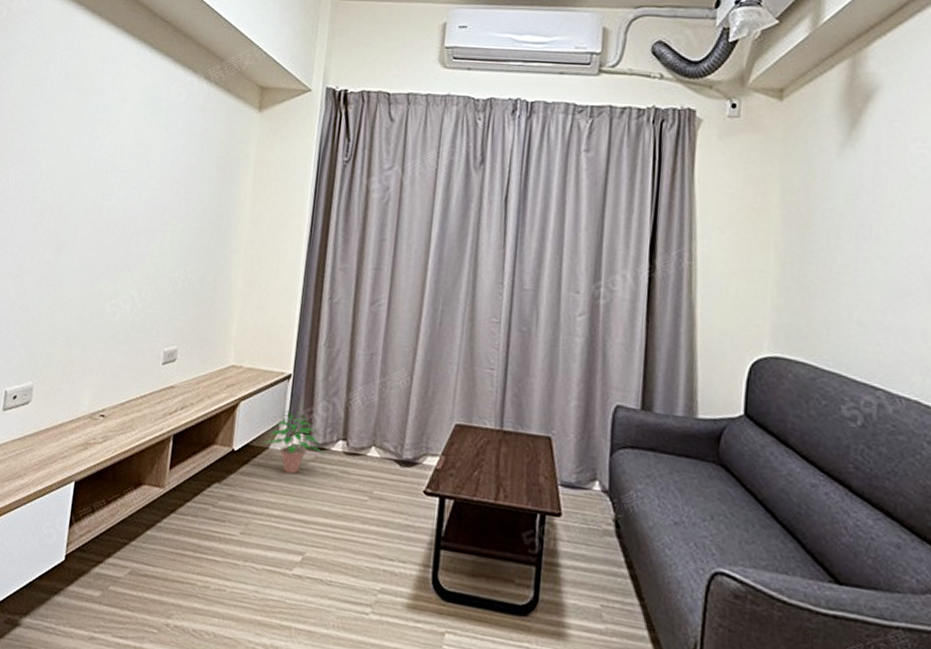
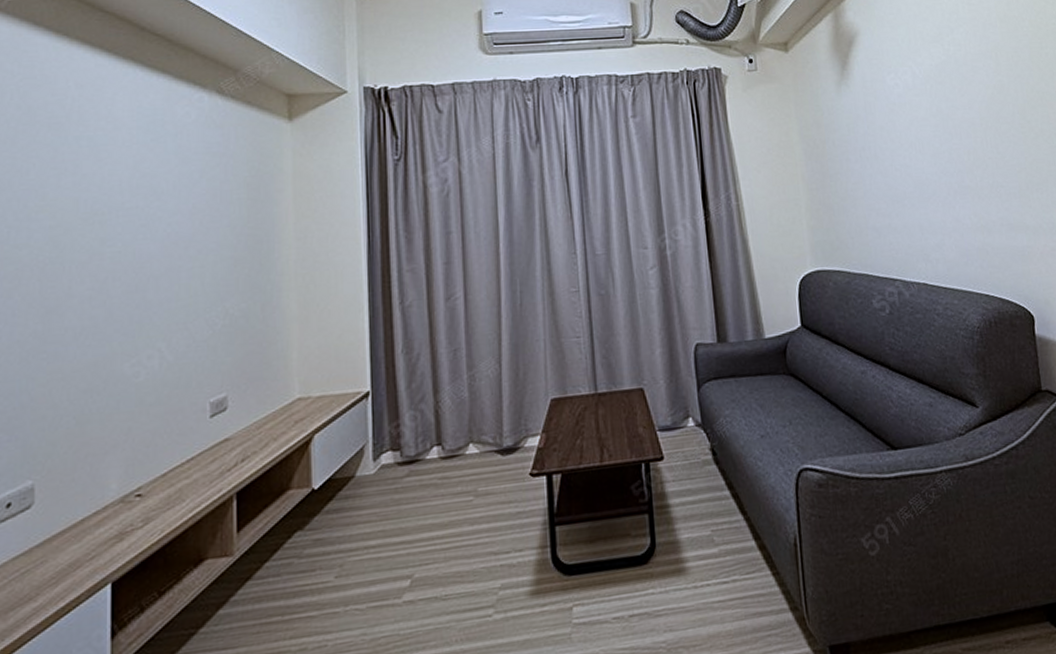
potted plant: present [261,410,325,474] -> none [345,429,419,497]

